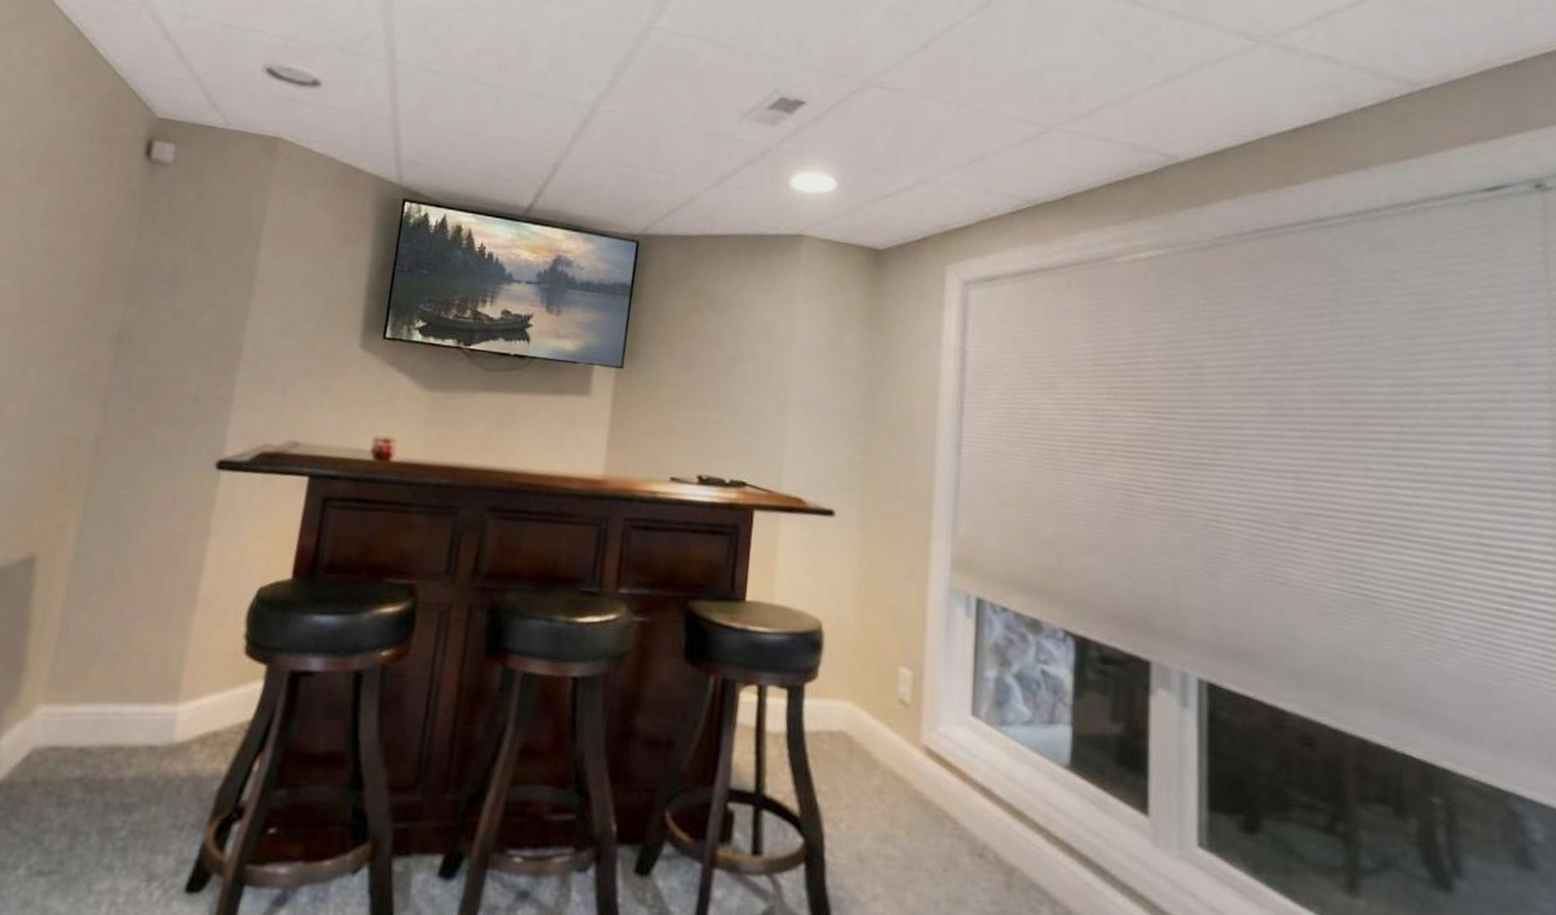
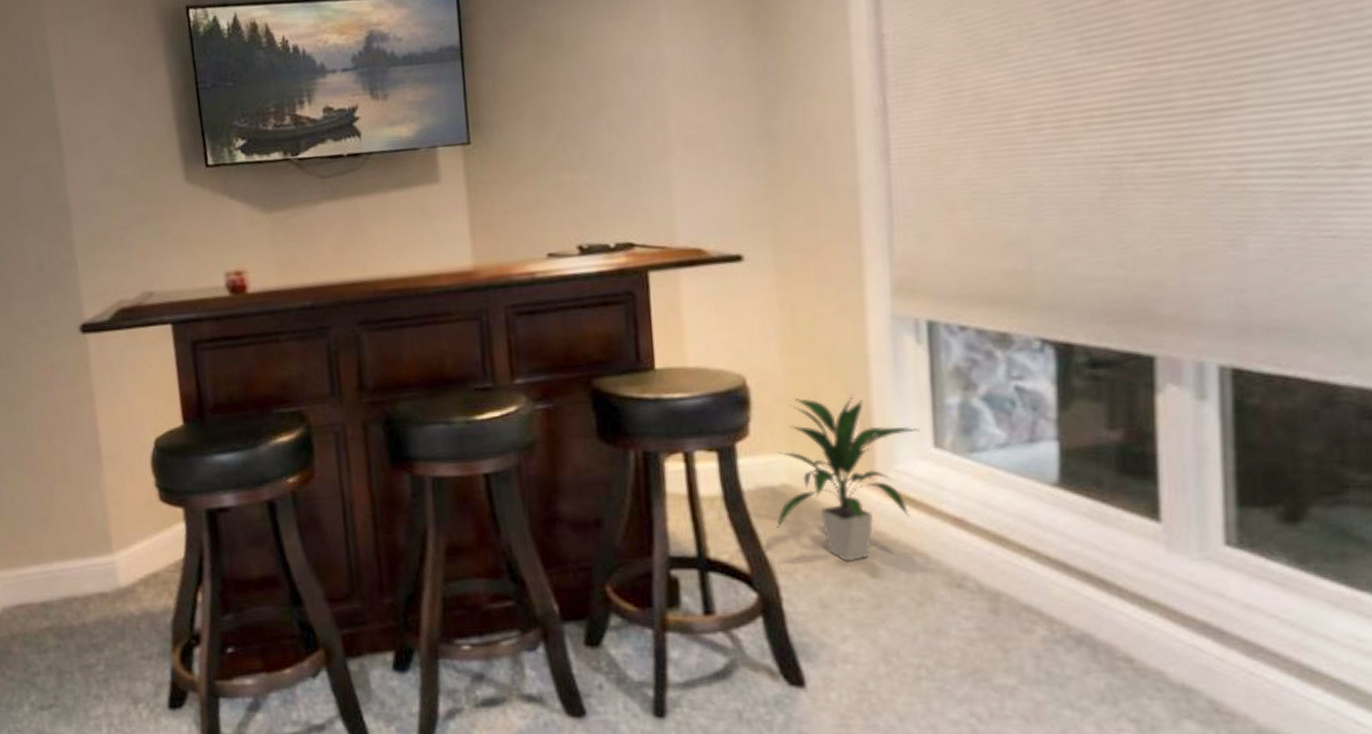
indoor plant: none [829,648,962,818] -> present [776,394,921,562]

